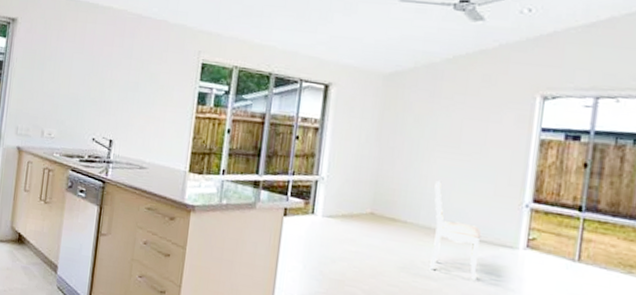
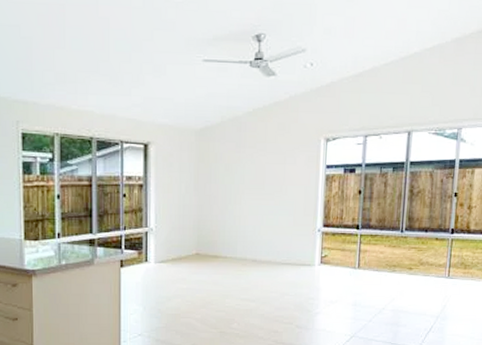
dining chair: present [429,181,482,281] -> none [247,219,287,296]

